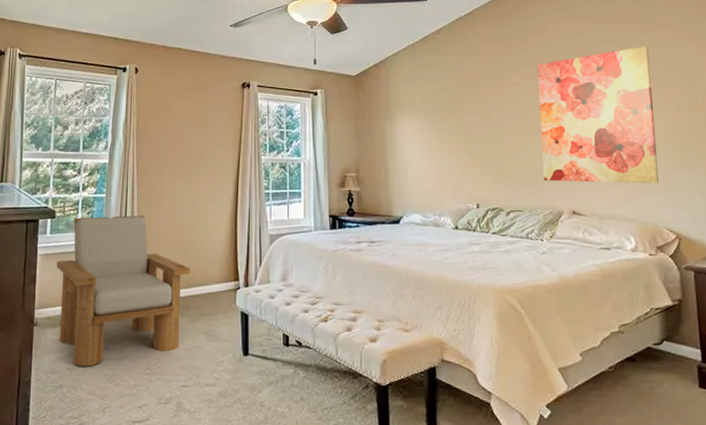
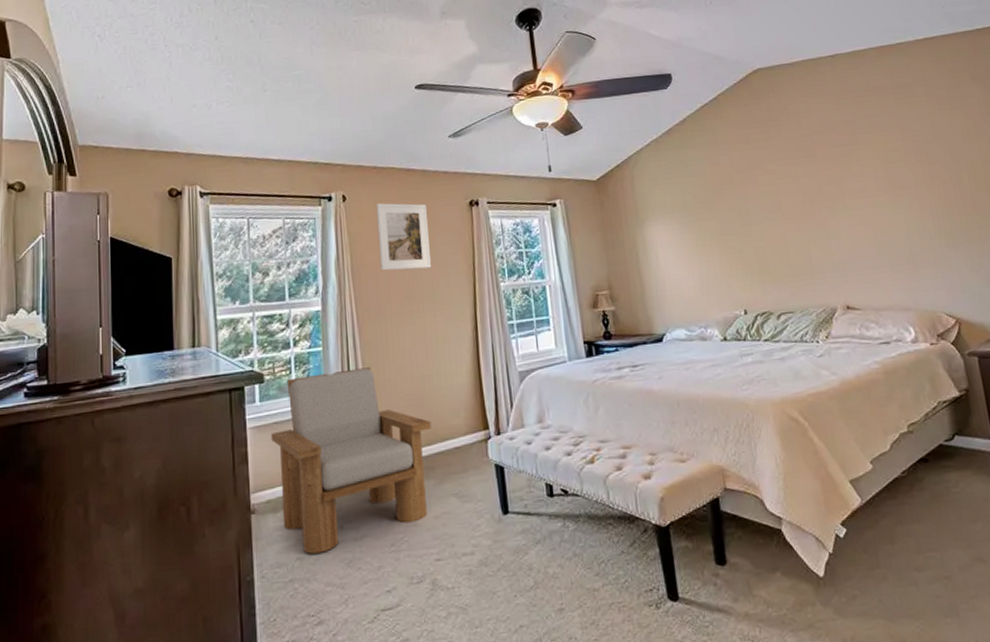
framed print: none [161,78,206,137] -> present [375,203,431,271]
wall art: present [538,46,660,183] -> none [793,118,933,276]

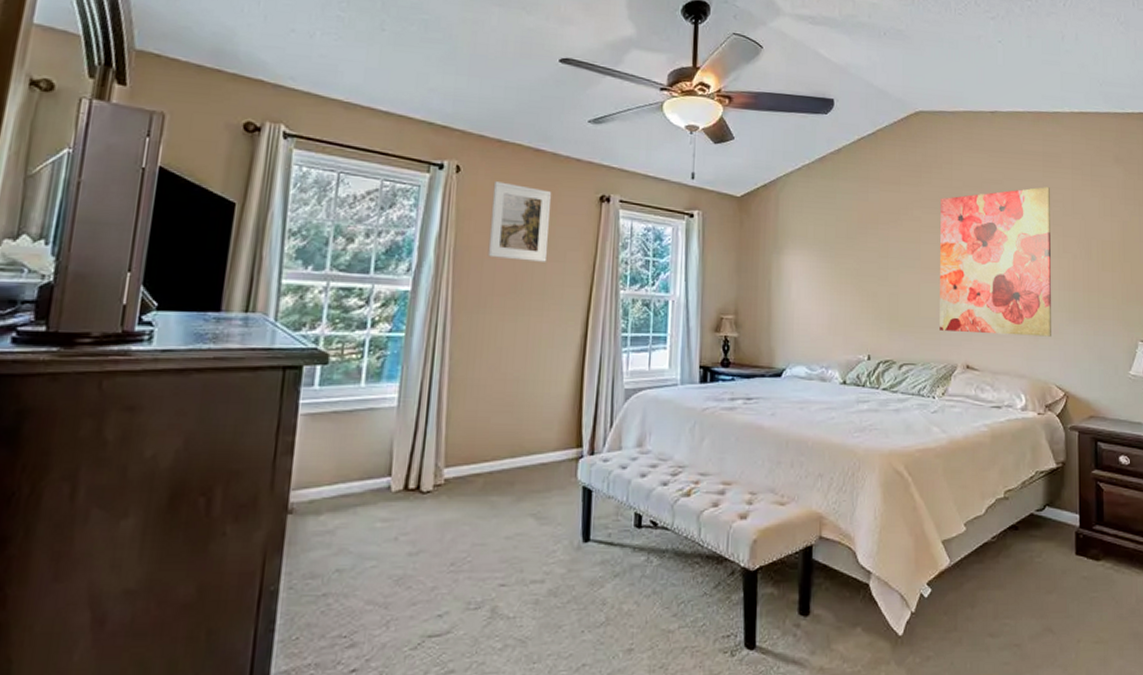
armchair: present [271,367,432,554] -> none [325,362,519,566]
wall art: none [793,118,933,276] -> present [940,187,1052,337]

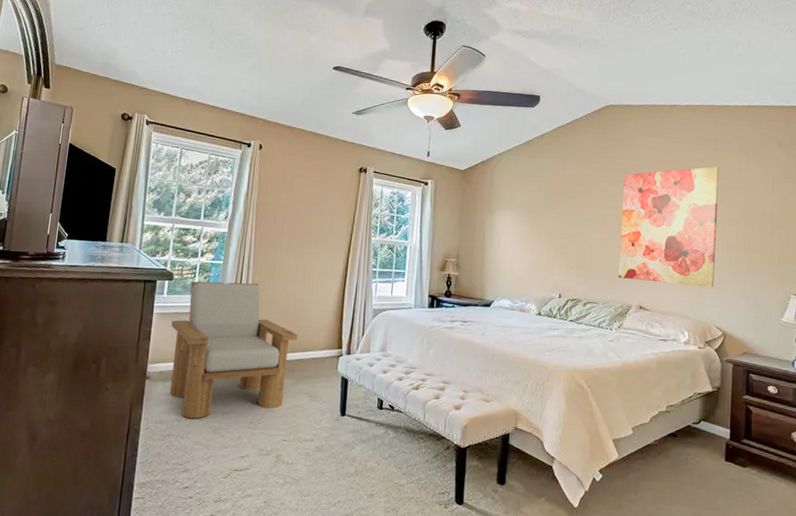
armchair: none [325,362,519,566] -> present [169,281,298,419]
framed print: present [487,181,552,262] -> none [279,156,326,215]

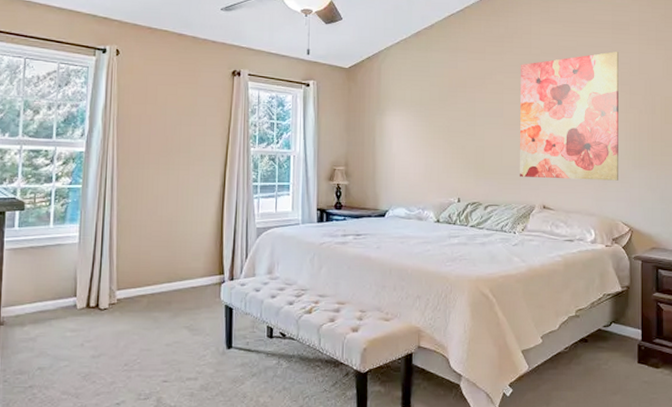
armchair: present [169,281,298,419] -> none [26,207,173,365]

